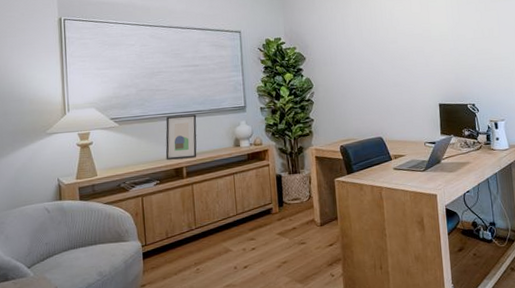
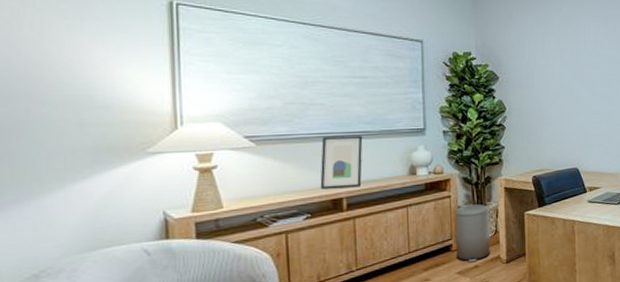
pedal bin: none [274,171,306,224] -> present [455,204,490,262]

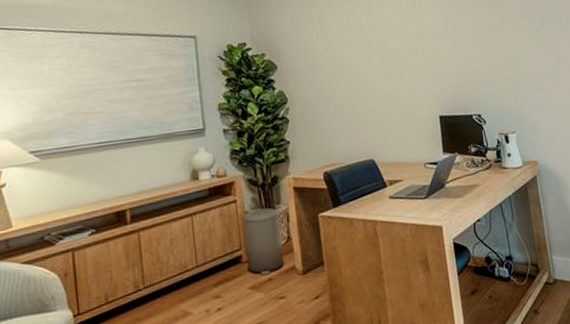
picture frame: present [320,136,363,189] -> none [103,142,144,201]

